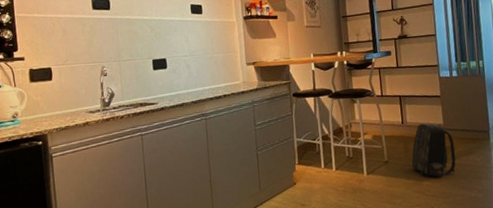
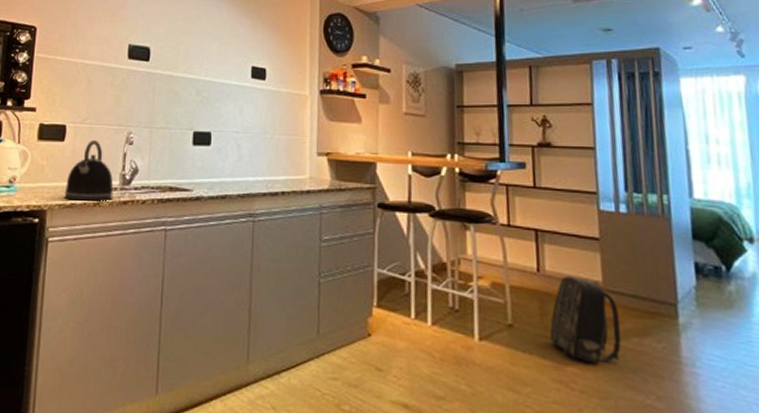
kettle: none [58,76,98,124] -> present [64,140,114,202]

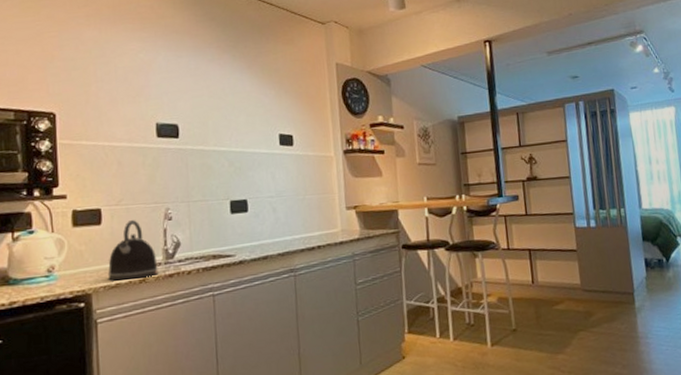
backpack: present [549,276,621,364] -> none [544,283,596,349]

